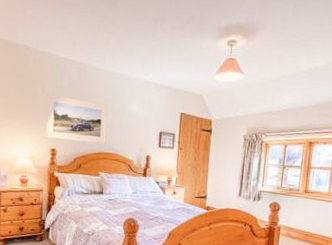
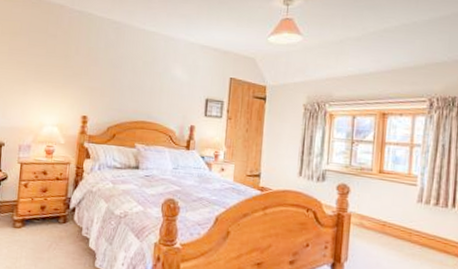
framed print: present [45,93,108,143] -> none [76,55,148,111]

